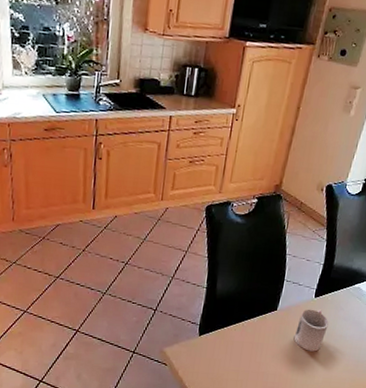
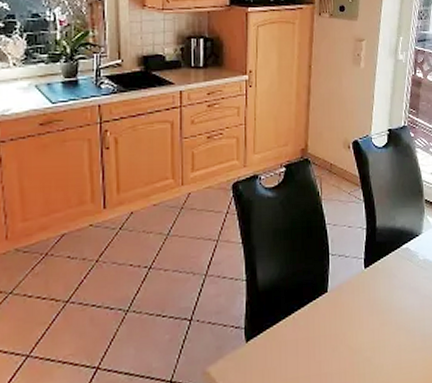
cup: present [294,309,329,352] -> none [351,282,385,335]

